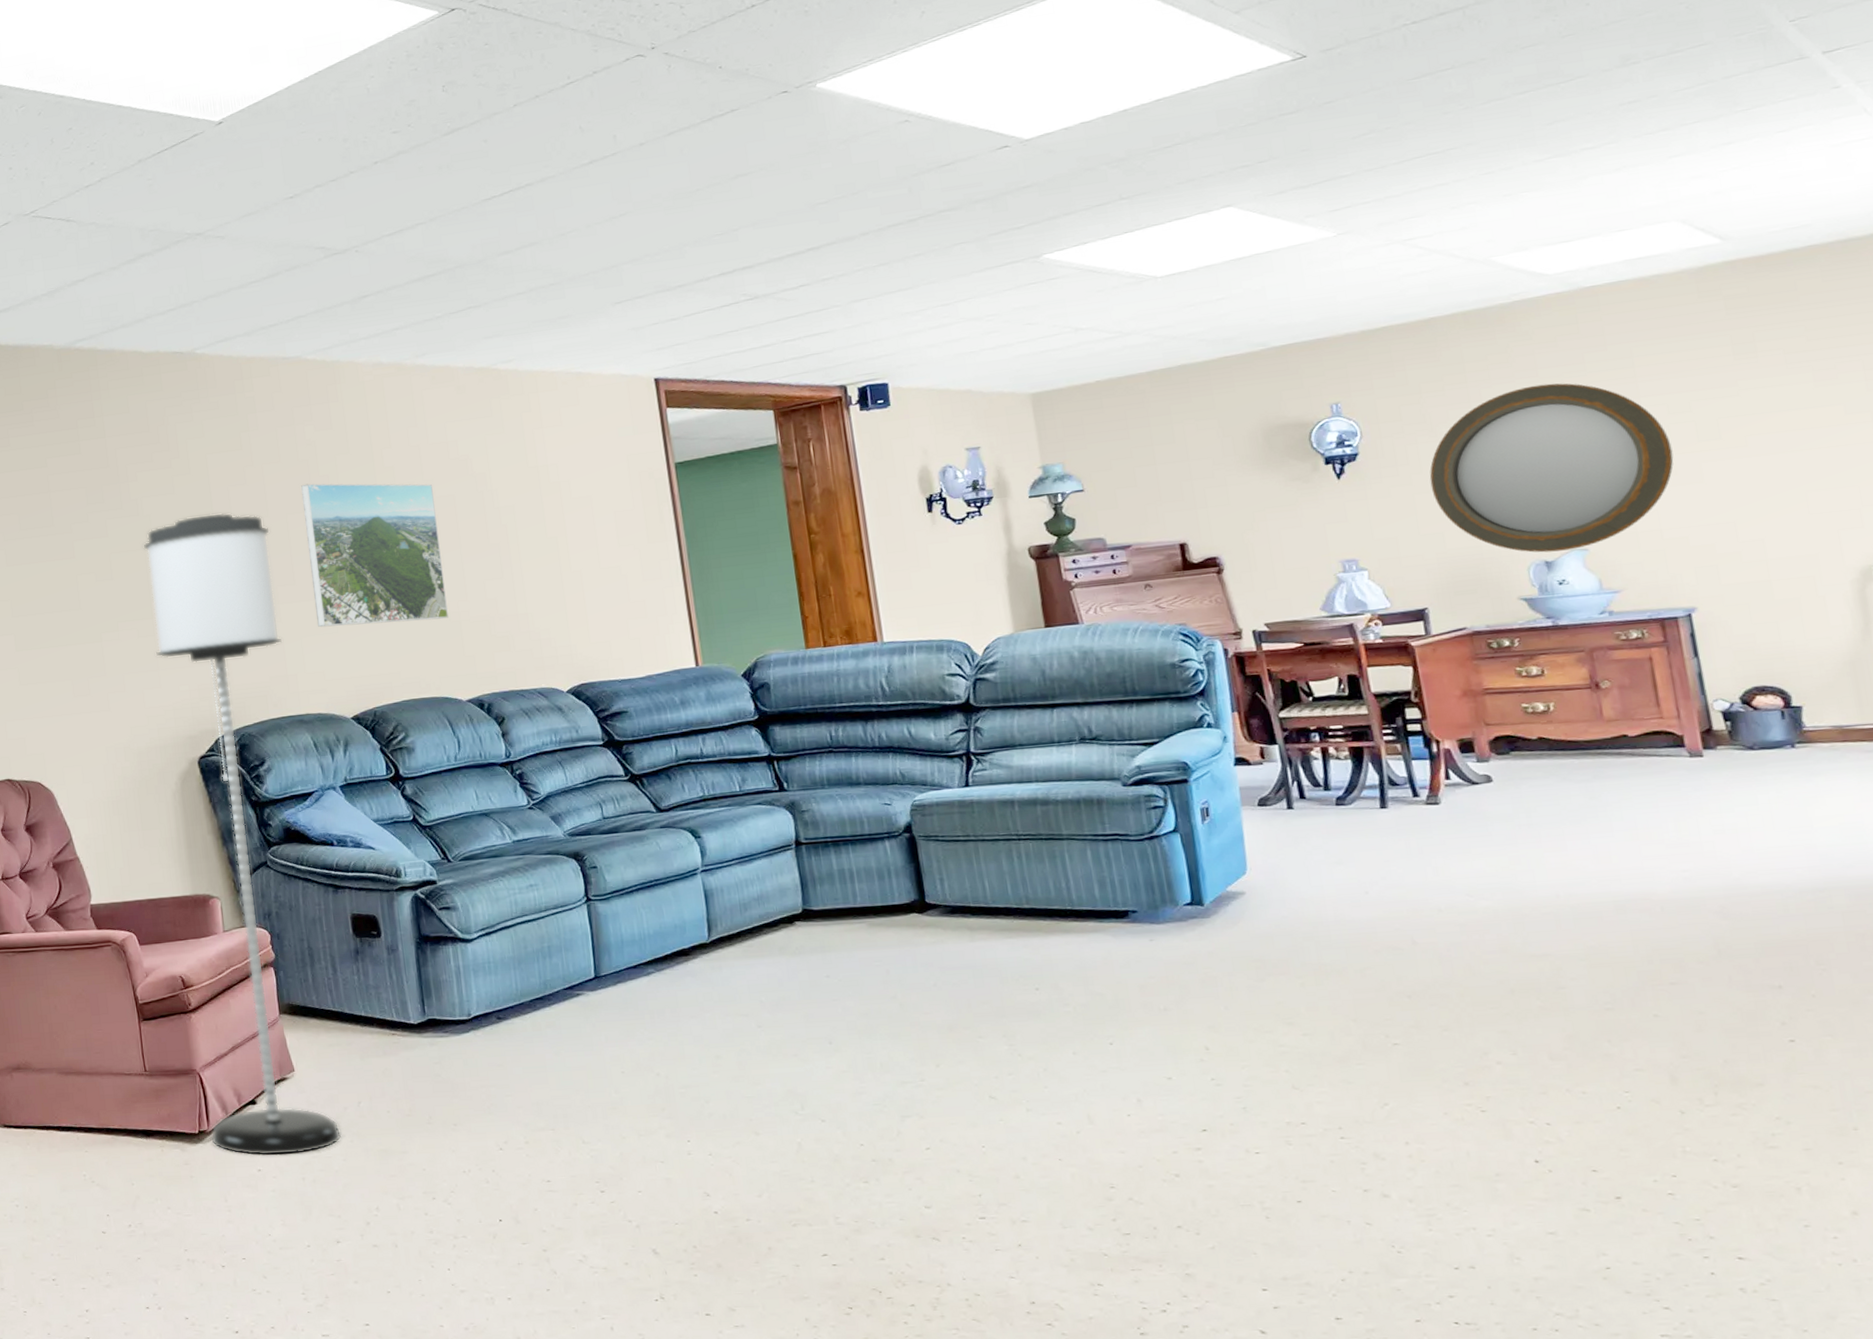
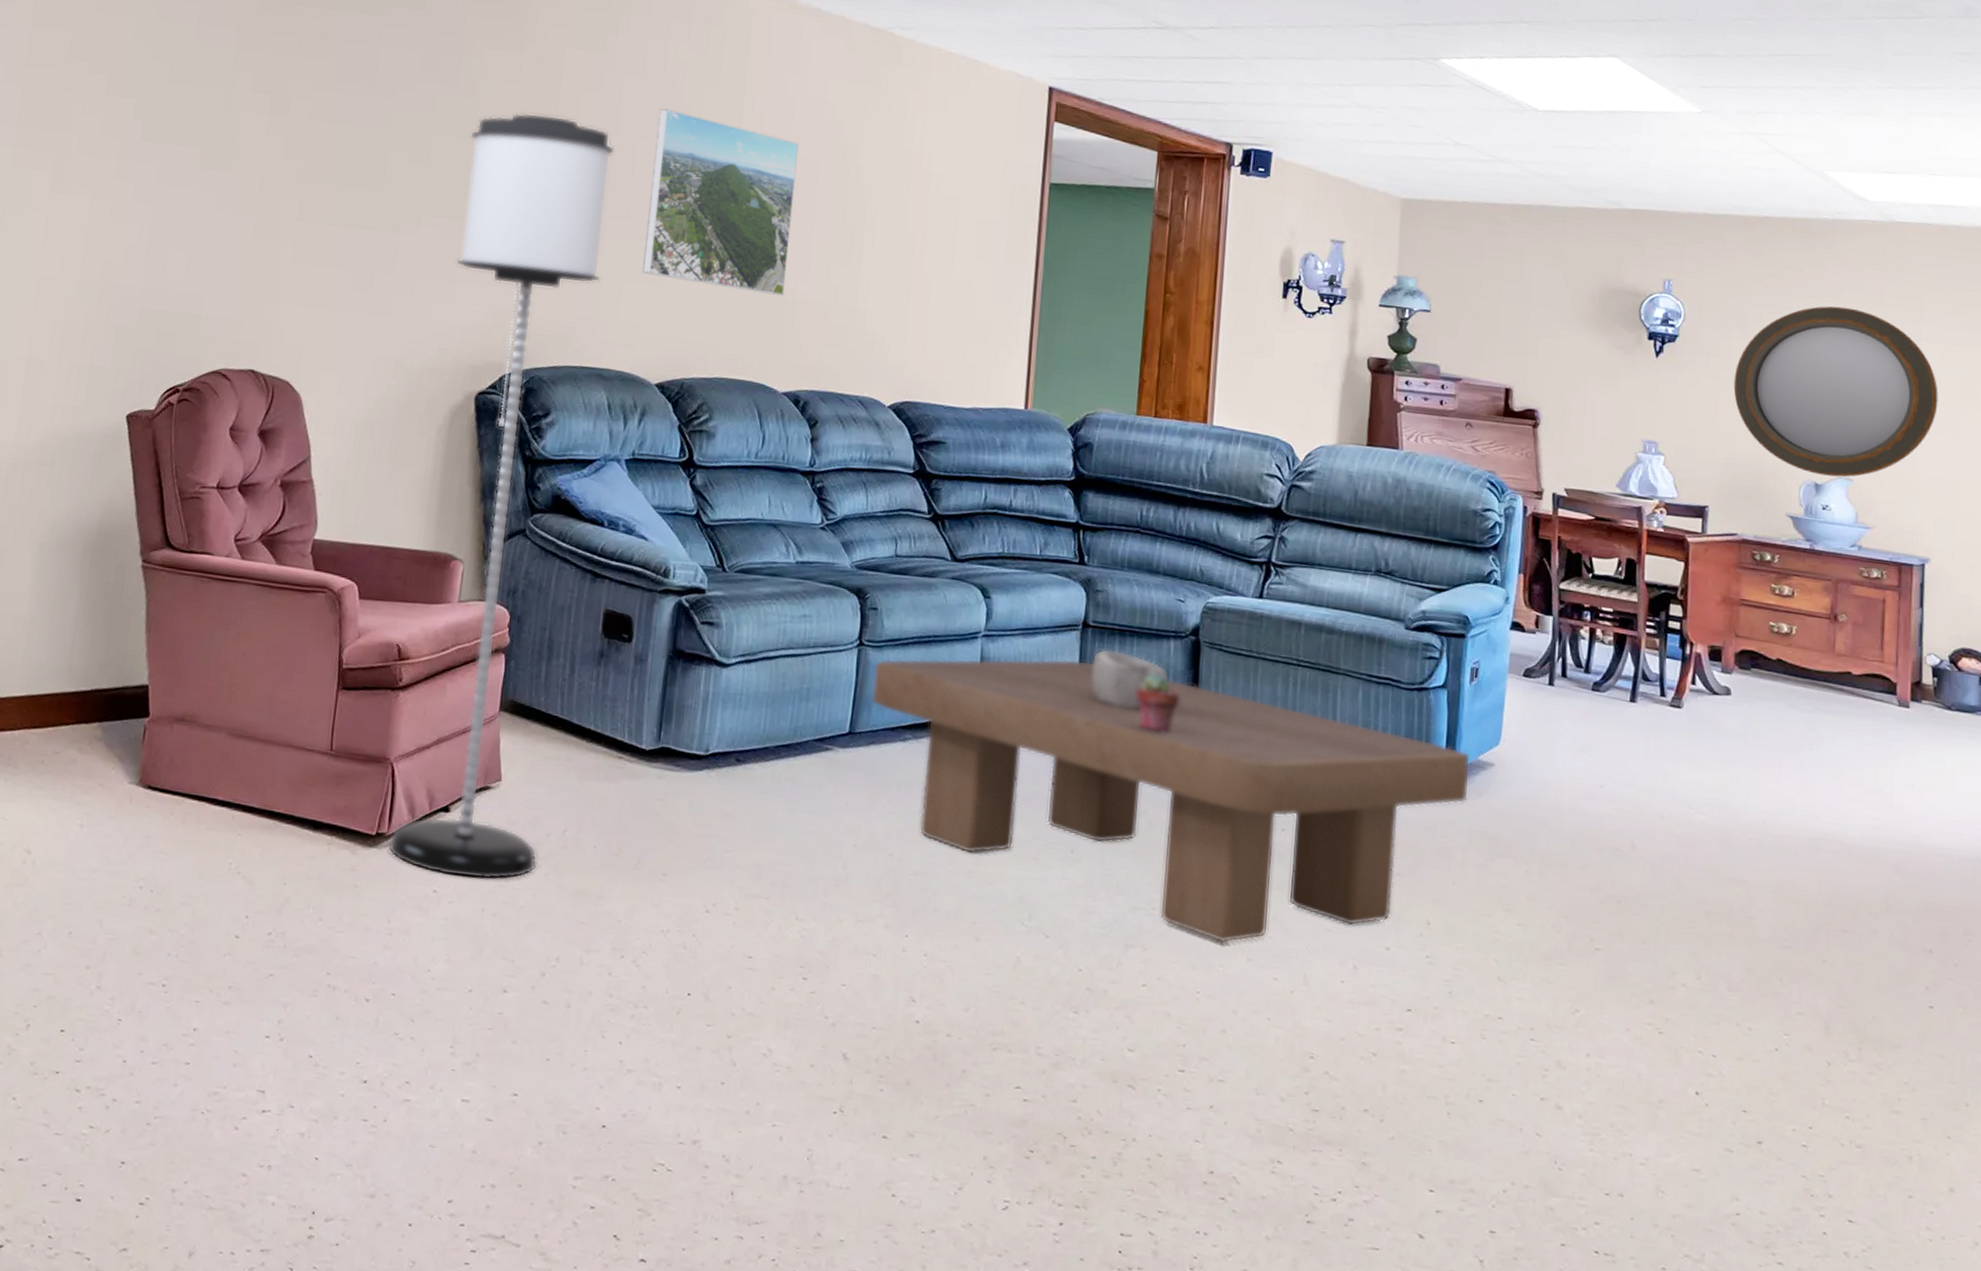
coffee table: none [605,874,1224,1100] -> present [871,658,1469,943]
decorative bowl: none [811,859,893,910] -> present [1091,648,1171,711]
potted succulent: none [861,873,907,925] -> present [1136,673,1180,733]

